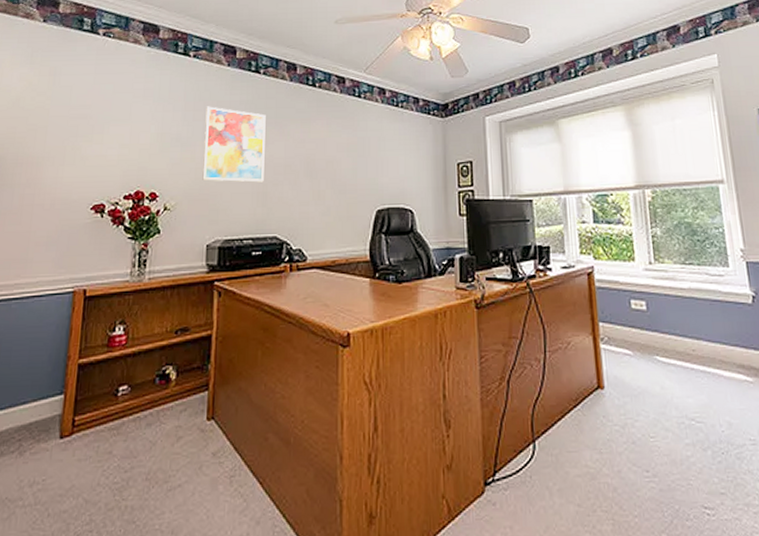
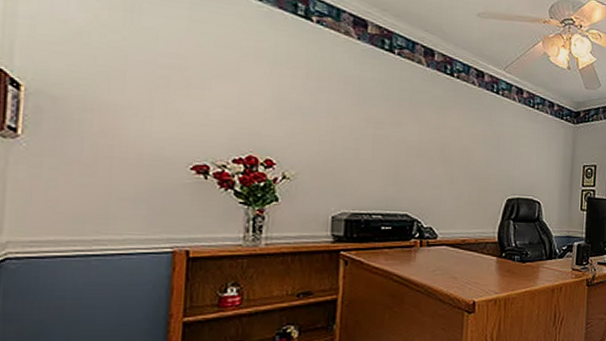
wall art: present [202,106,266,183] -> none [327,78,400,162]

